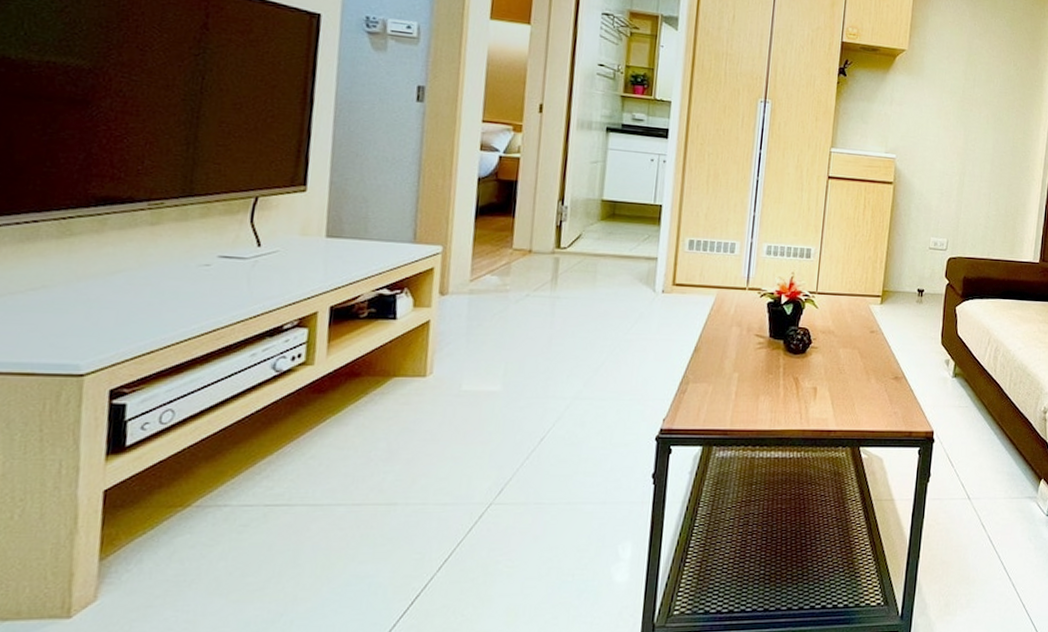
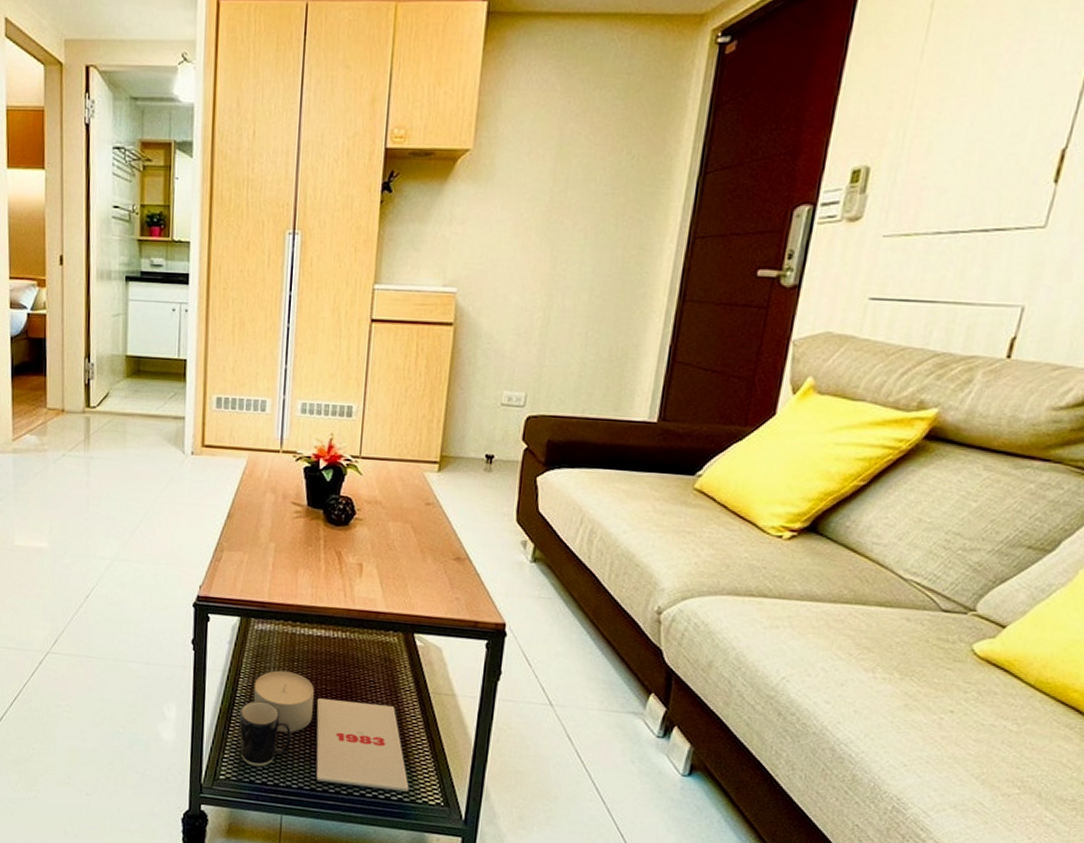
mug: none [696,528,748,596] -> present [239,700,292,767]
candle: none [711,495,770,557] -> present [253,670,314,733]
magazine: none [769,517,854,600] -> present [315,698,409,792]

